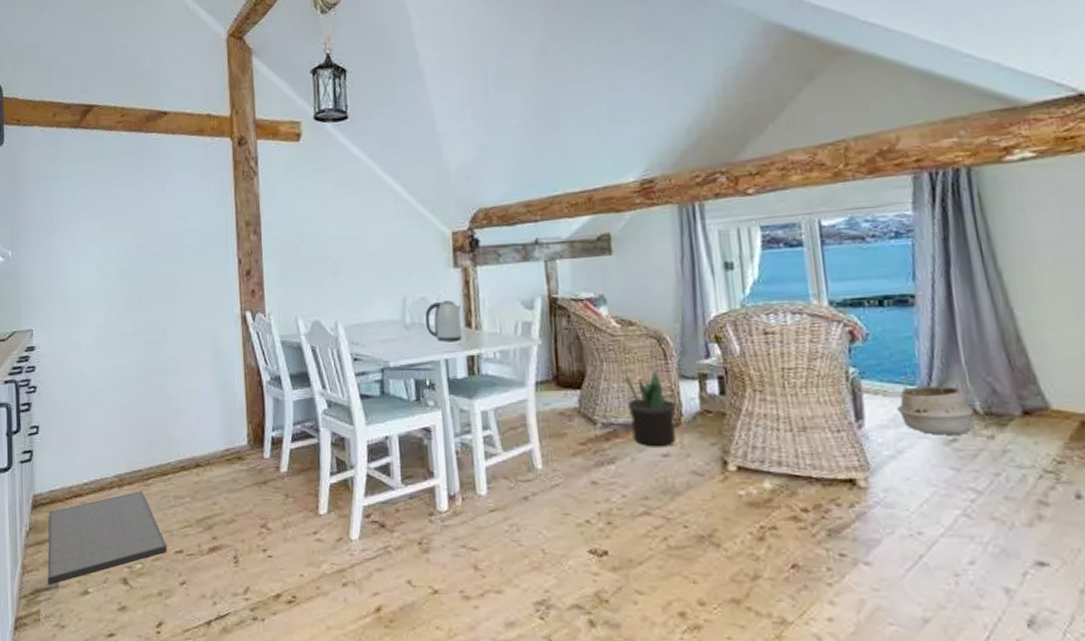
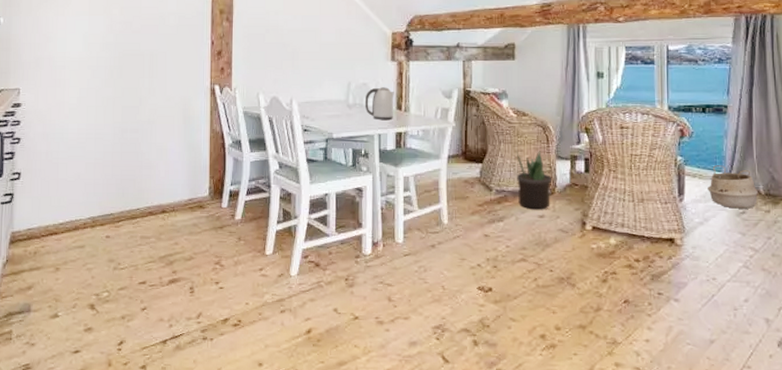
doormat: present [47,491,167,584] -> none [21,231,132,309]

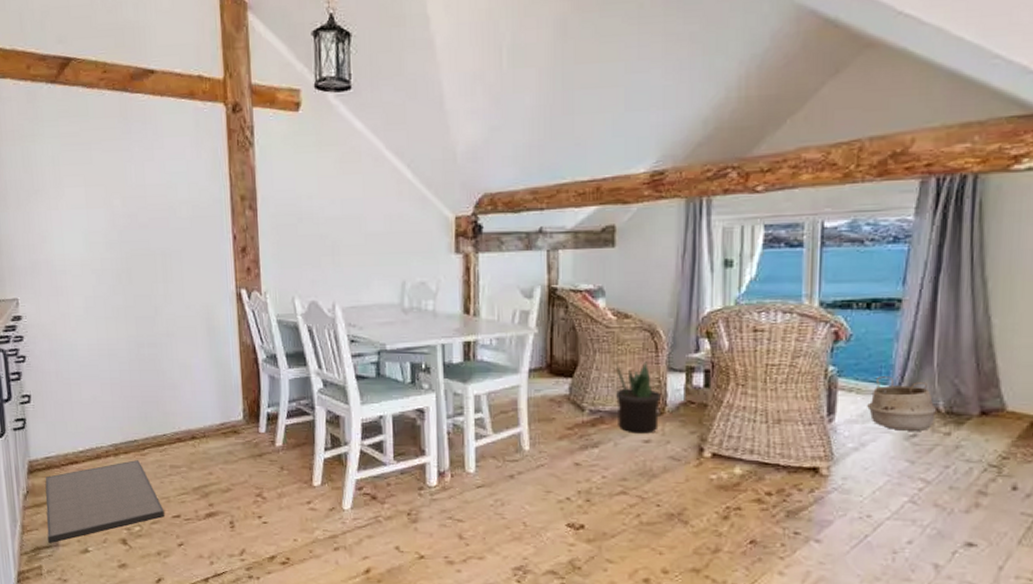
doormat: none [21,231,132,309] -> present [45,460,164,543]
kettle: present [364,87,394,121] -> none [423,286,460,328]

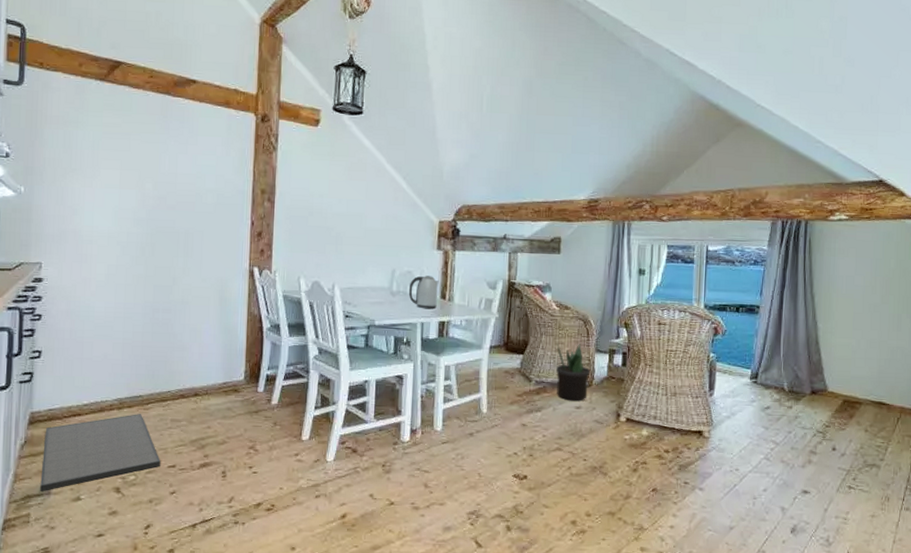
kettle: none [423,286,460,328] -> present [408,276,439,310]
woven basket: present [867,376,938,431] -> none [736,362,783,404]

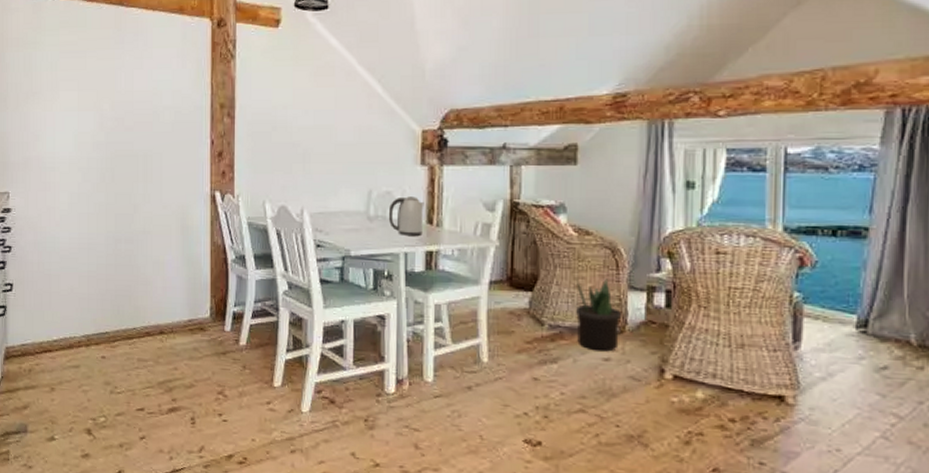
doormat: present [40,414,161,491] -> none [17,351,129,429]

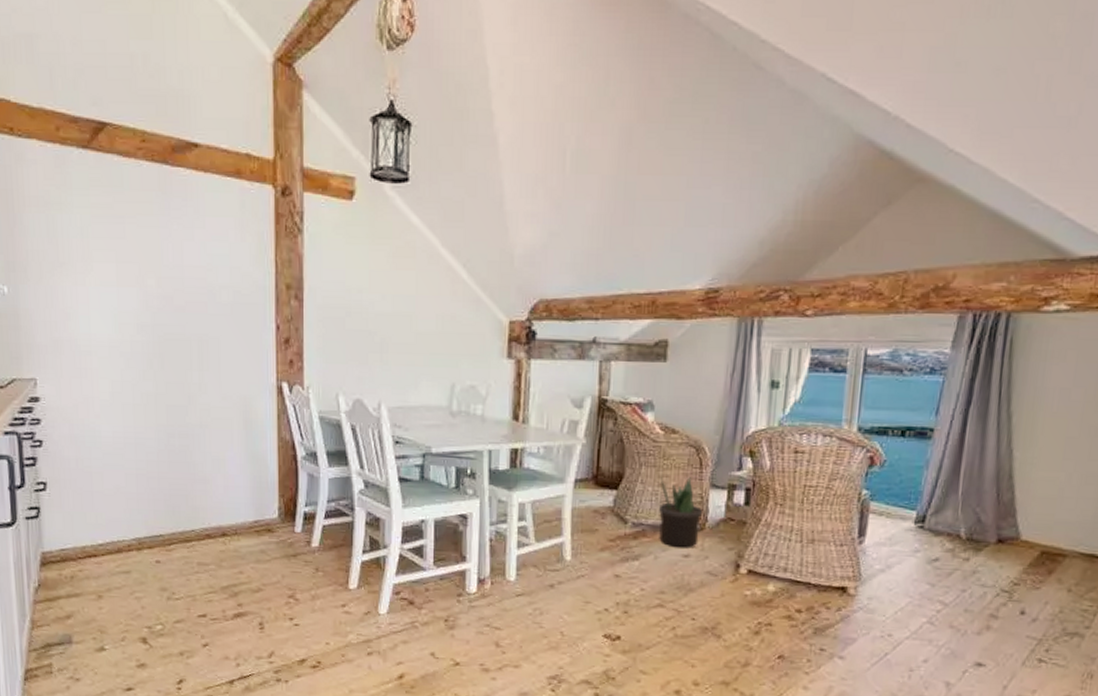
kettle: present [388,196,424,237] -> none [472,391,510,434]

